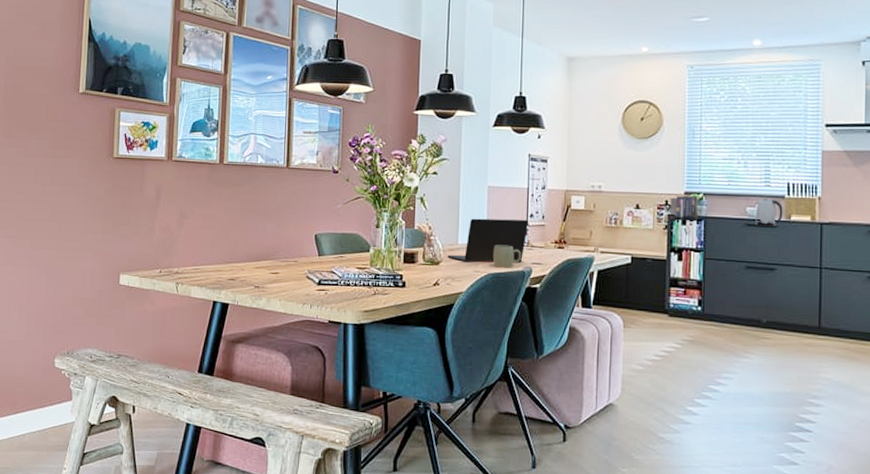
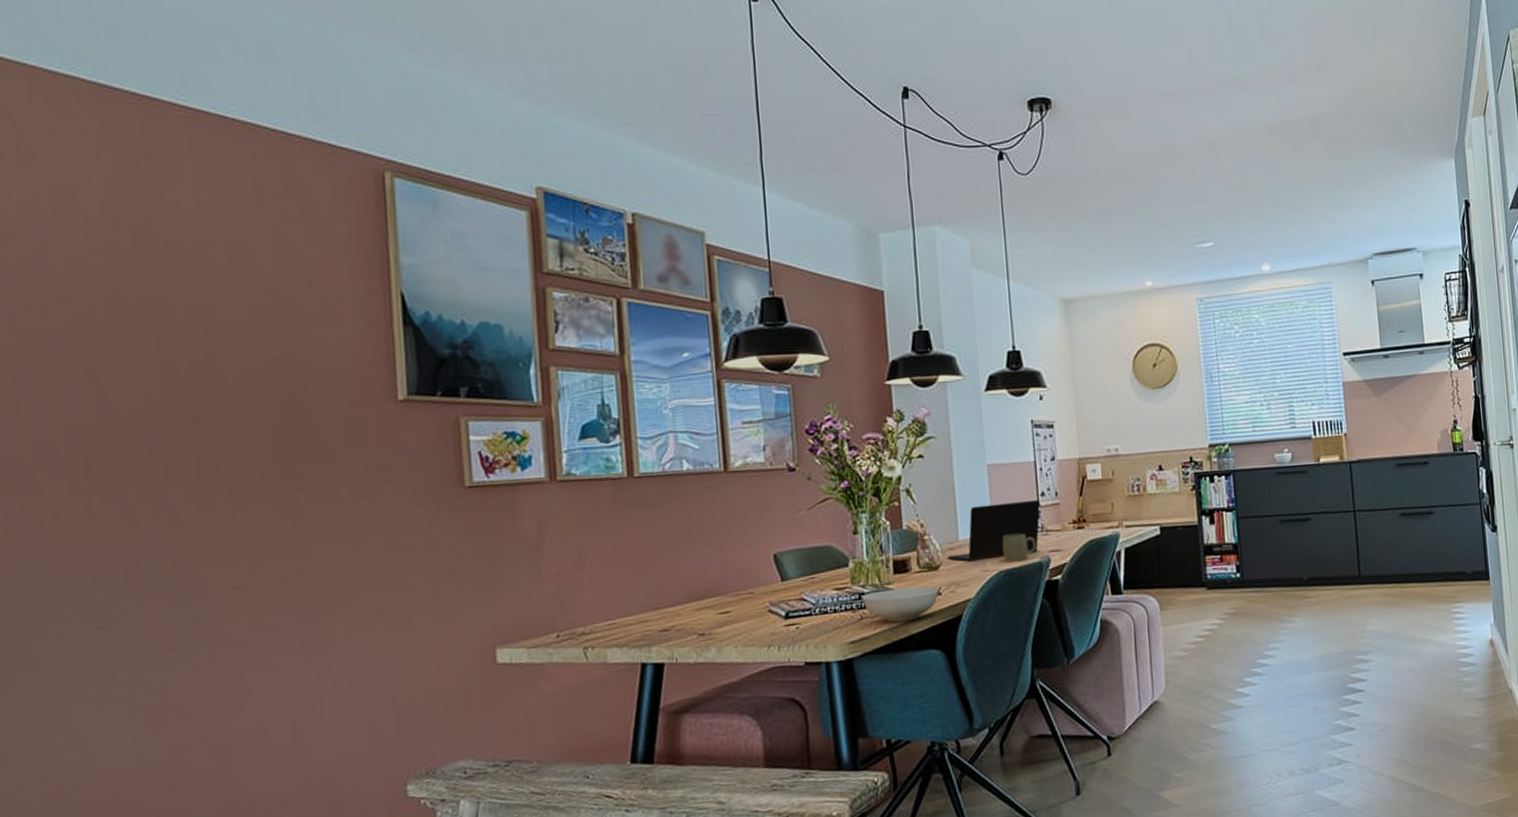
bowl: none [377,274,438,302] -> present [861,586,939,623]
books: present [669,196,698,222] -> none [1194,449,1226,479]
kettle: present [755,198,783,226] -> none [1284,441,1312,473]

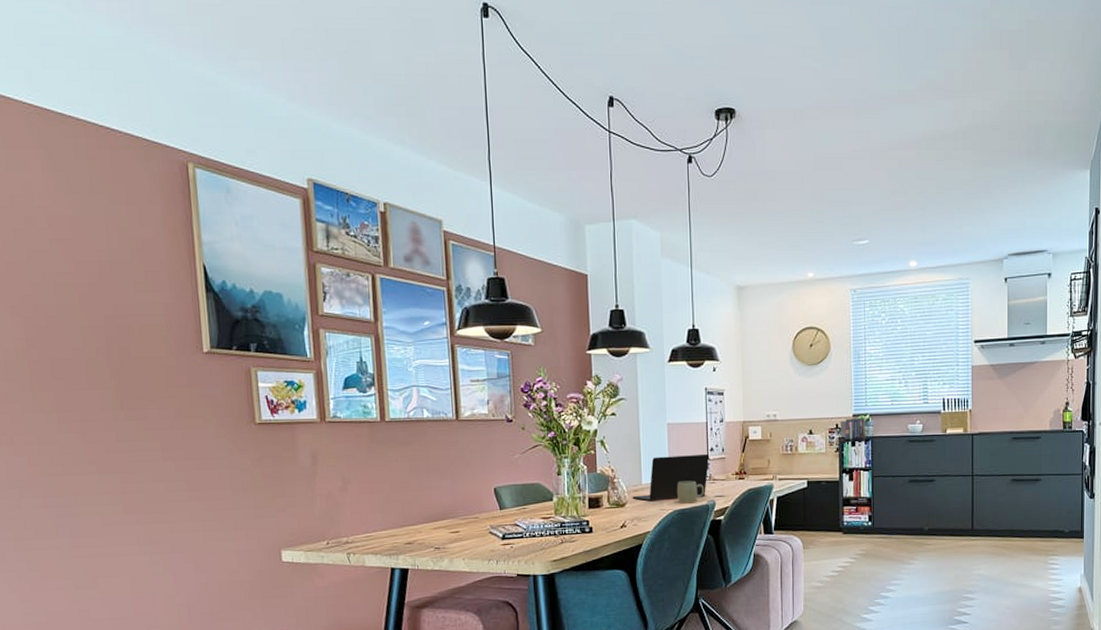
bowl: present [861,586,939,623] -> none [563,519,625,547]
books: none [1194,449,1226,479] -> present [840,418,865,443]

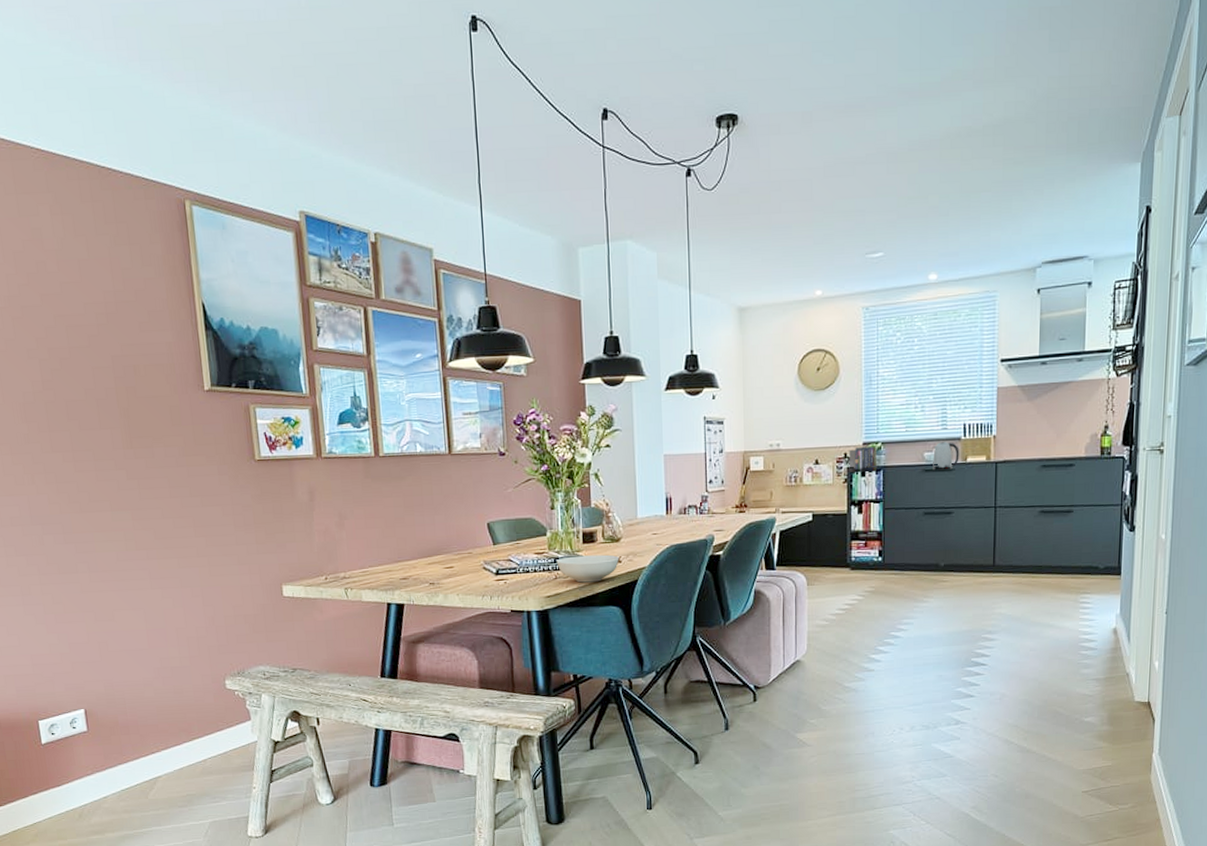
bowl: none [563,519,625,547] -> present [556,554,620,583]
laptop: present [632,453,710,502] -> none [627,486,709,537]
mug: present [676,480,705,504] -> none [673,514,703,539]
kettle: none [916,415,940,441] -> present [933,442,959,471]

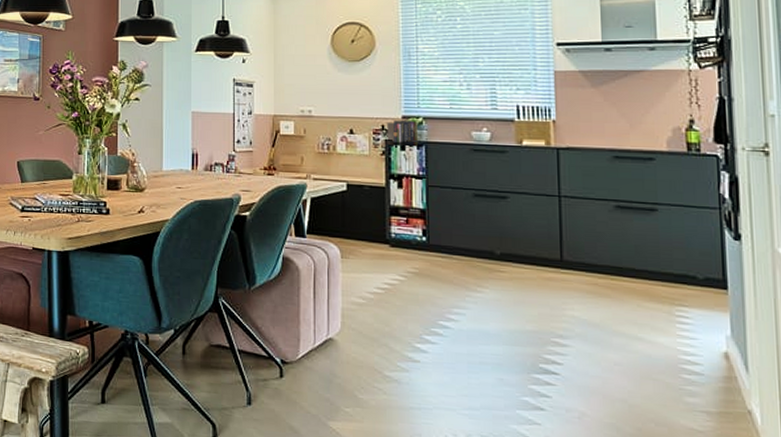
bowl: present [556,554,620,583] -> none [80,201,143,229]
kettle: present [933,442,959,471] -> none [482,122,513,152]

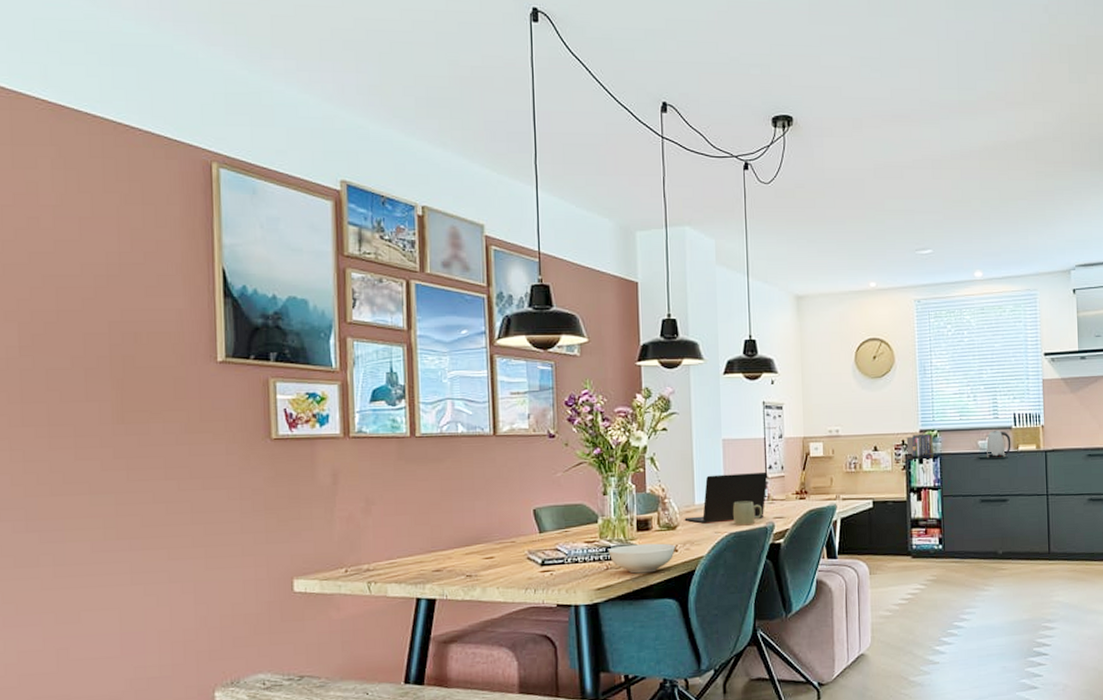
bowl: none [80,201,143,229] -> present [608,543,676,574]
laptop: none [152,144,236,190] -> present [684,471,768,524]
mug: none [198,171,229,195] -> present [732,500,763,526]
kettle: none [482,122,513,152] -> present [986,431,1011,458]

